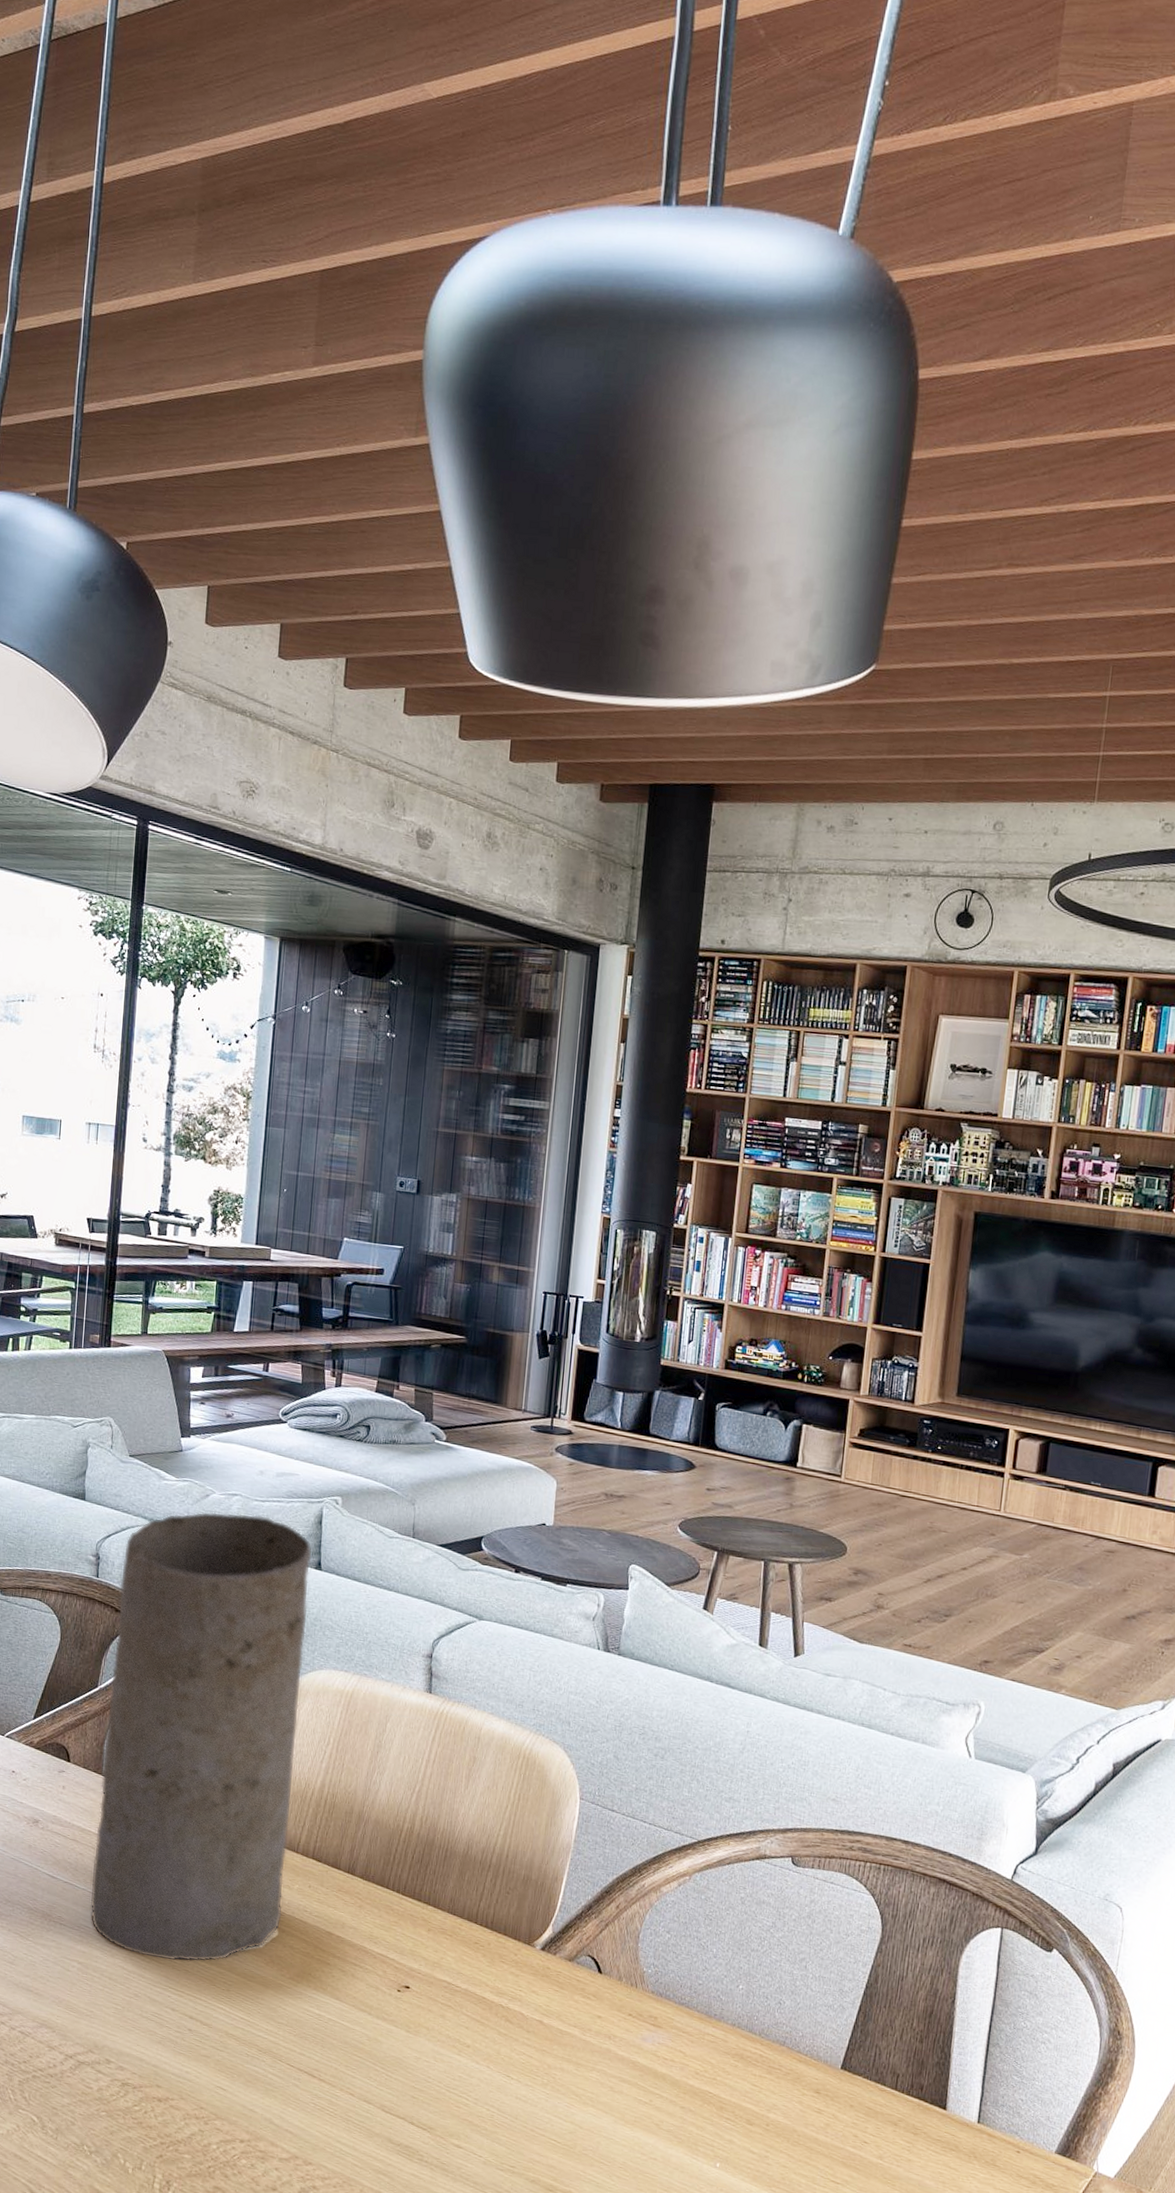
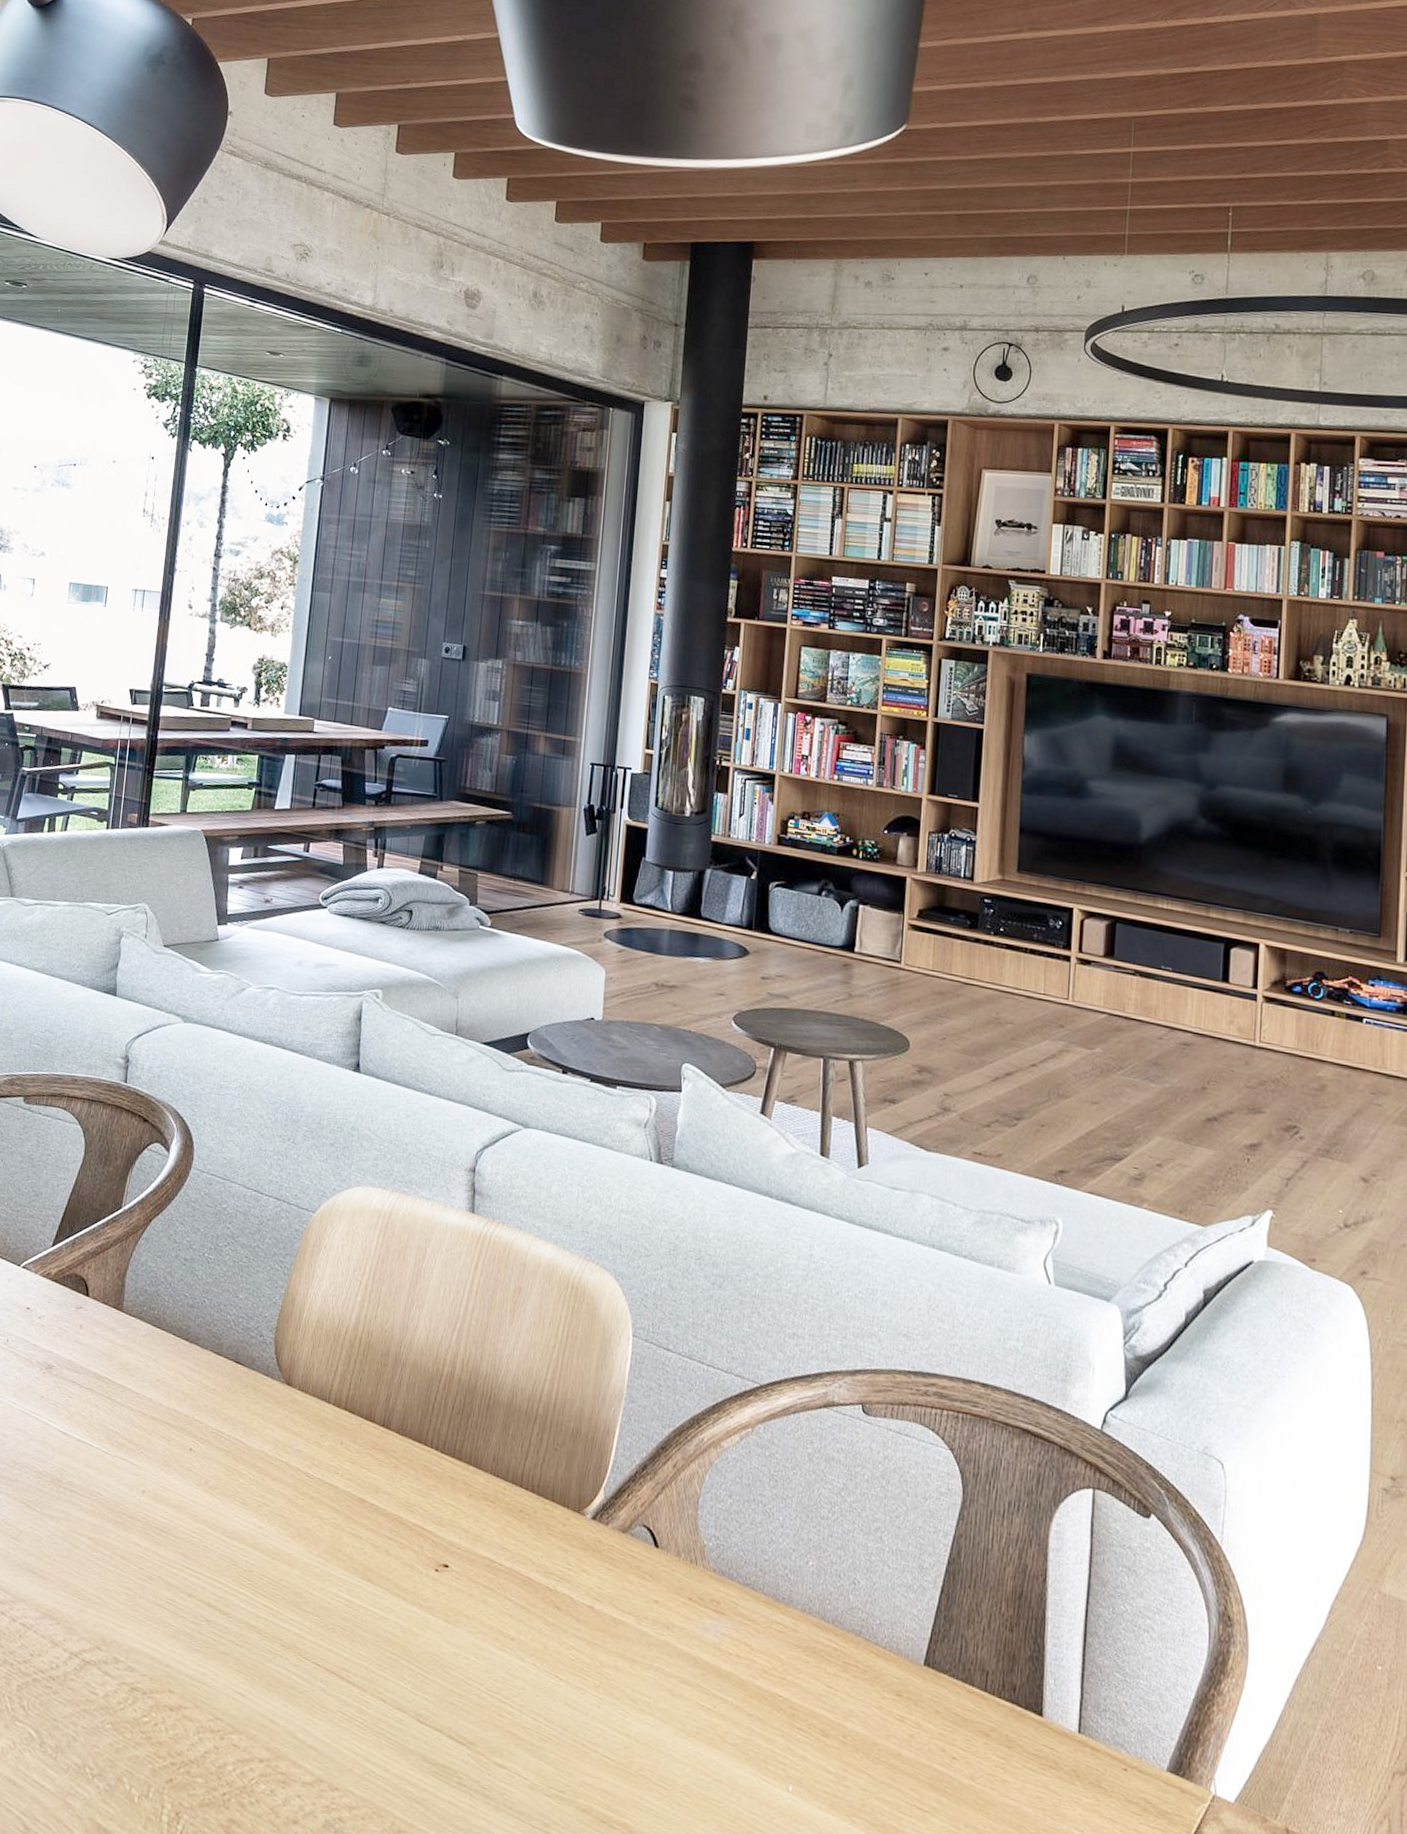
vase: present [90,1512,312,1962] -> none [103,1007,351,1536]

